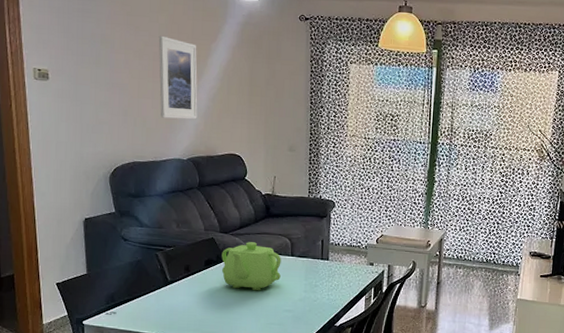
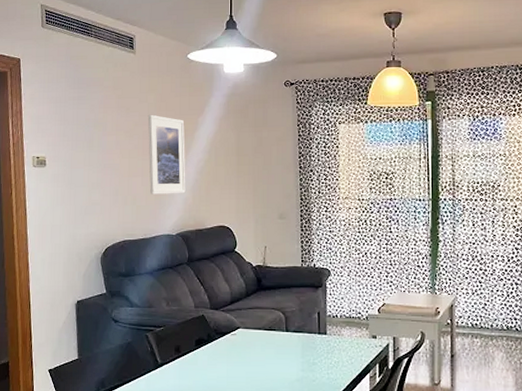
teapot: present [221,242,281,291] -> none [213,318,275,372]

